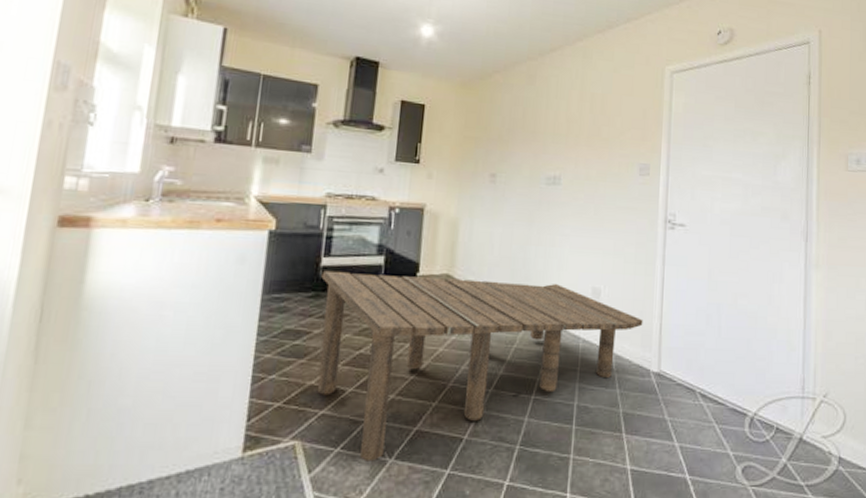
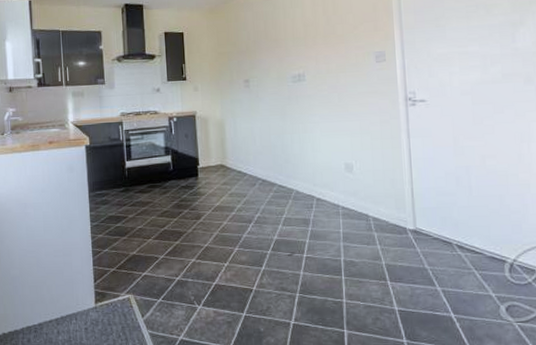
dining table: present [317,270,643,462] -> none [127,164,395,308]

